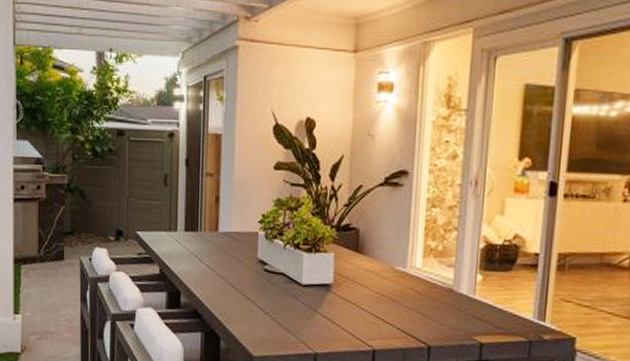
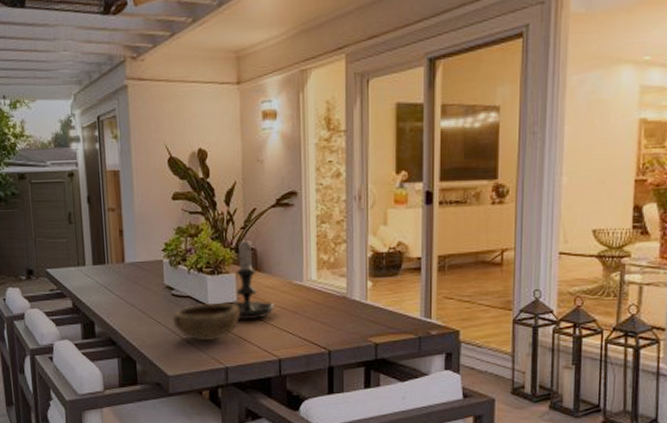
bowl: none [263,282,336,323] -> present [173,302,241,341]
candle holder: none [326,214,374,305] -> present [231,236,275,320]

